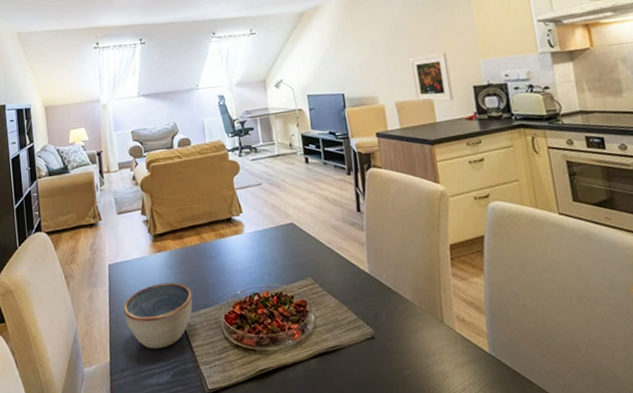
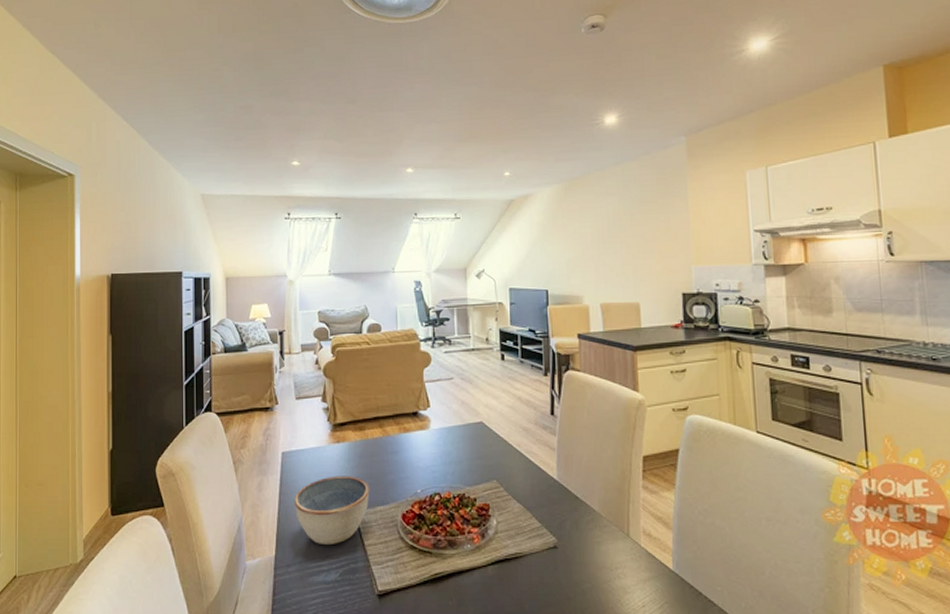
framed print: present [409,52,454,102] -> none [619,255,661,307]

